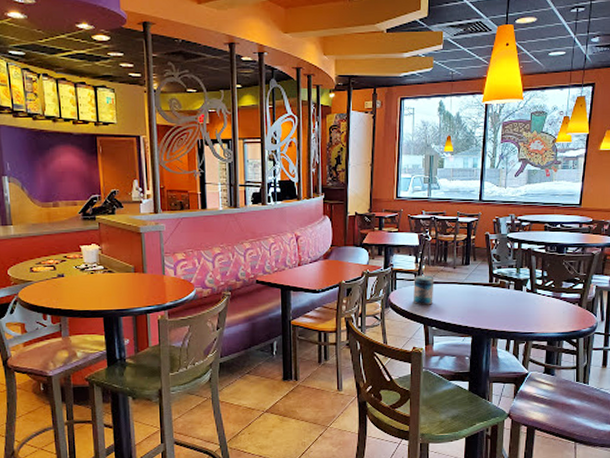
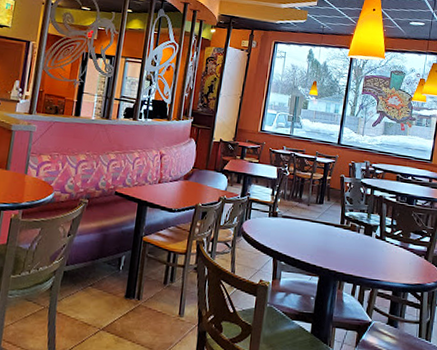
beverage can: present [413,275,434,305] -> none [266,208,288,239]

